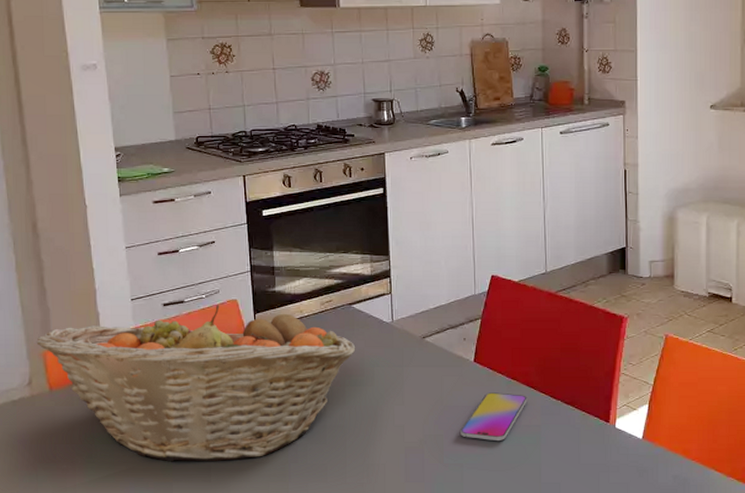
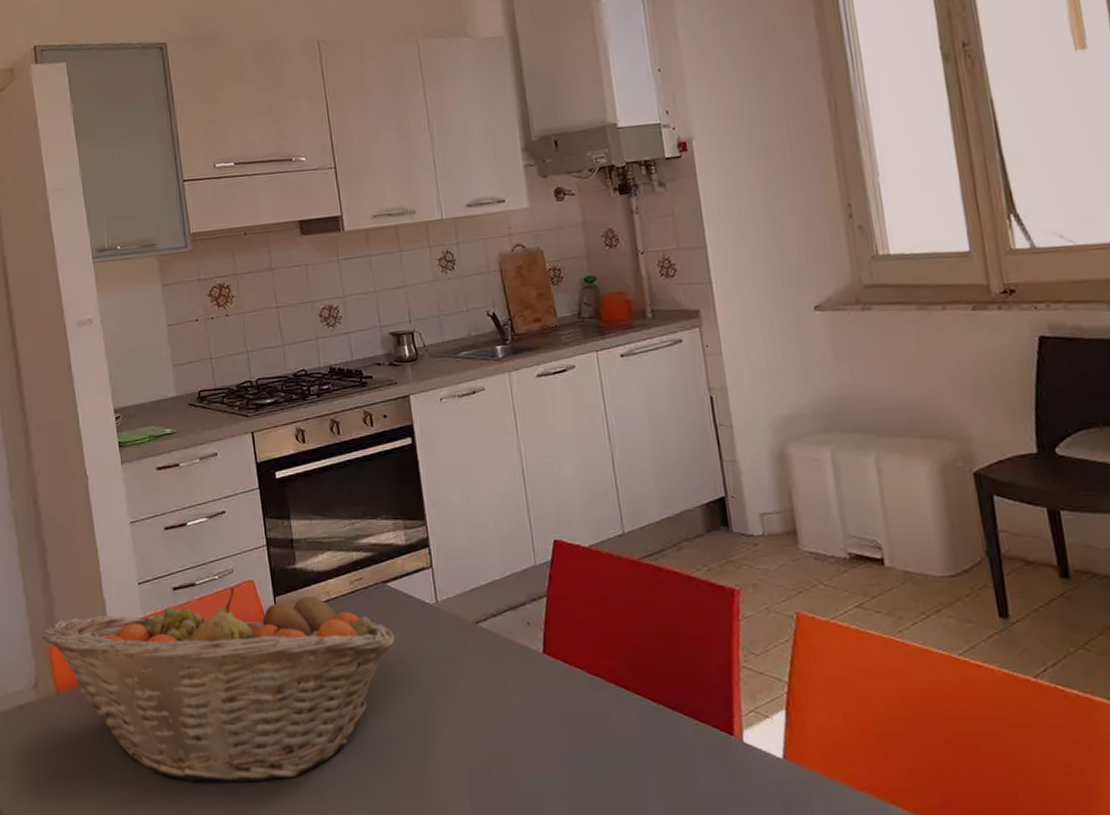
smartphone: present [460,392,527,442] -> none [535,694,619,761]

